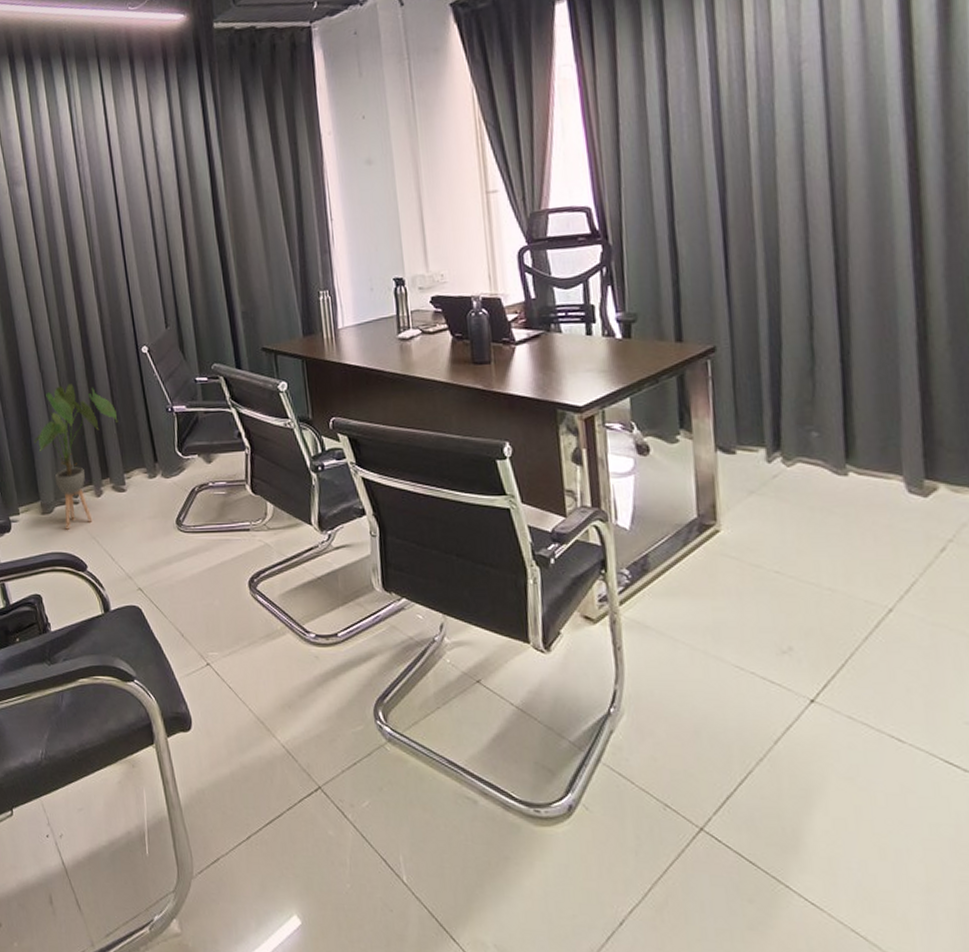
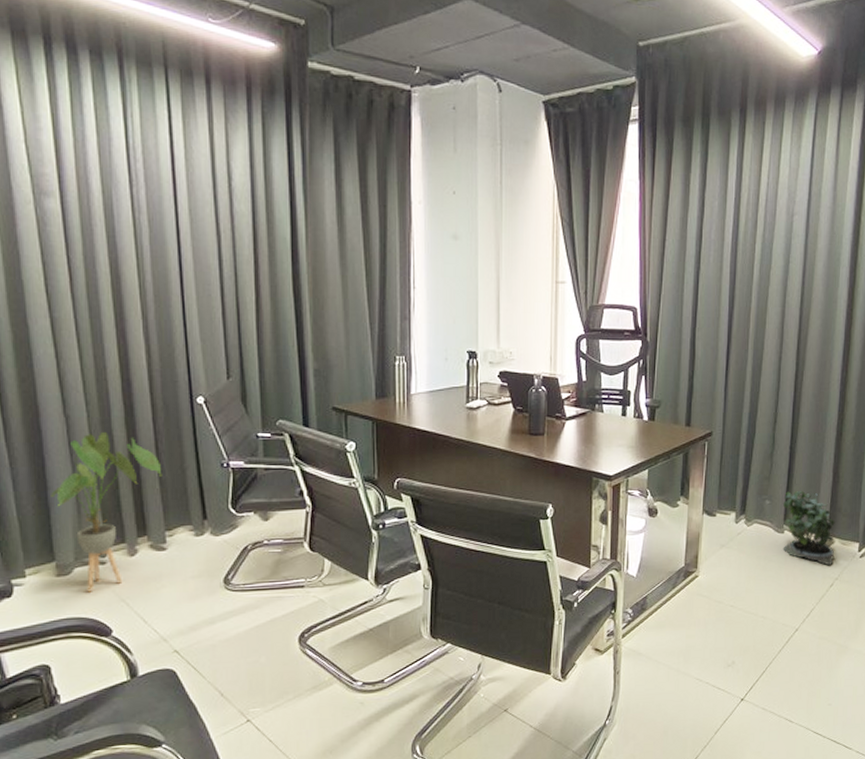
potted plant: none [840,418,943,522] -> present [783,491,835,566]

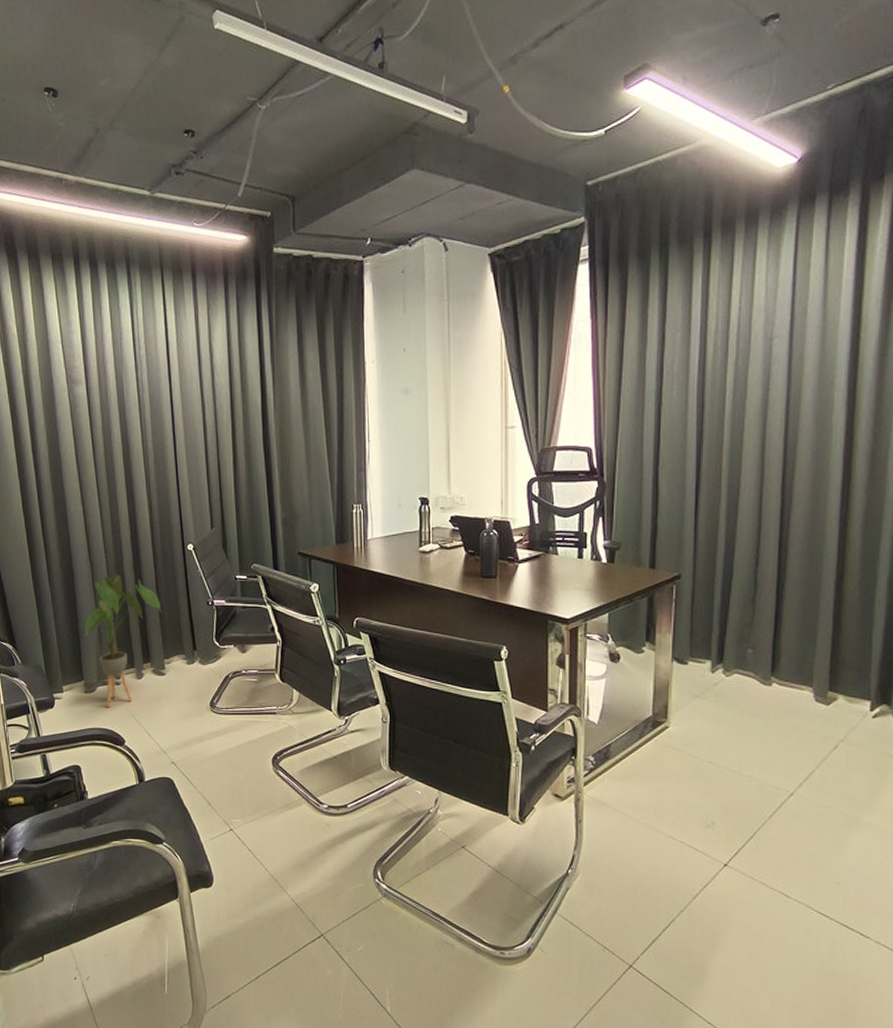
potted plant: present [783,491,835,566] -> none [770,640,839,725]

